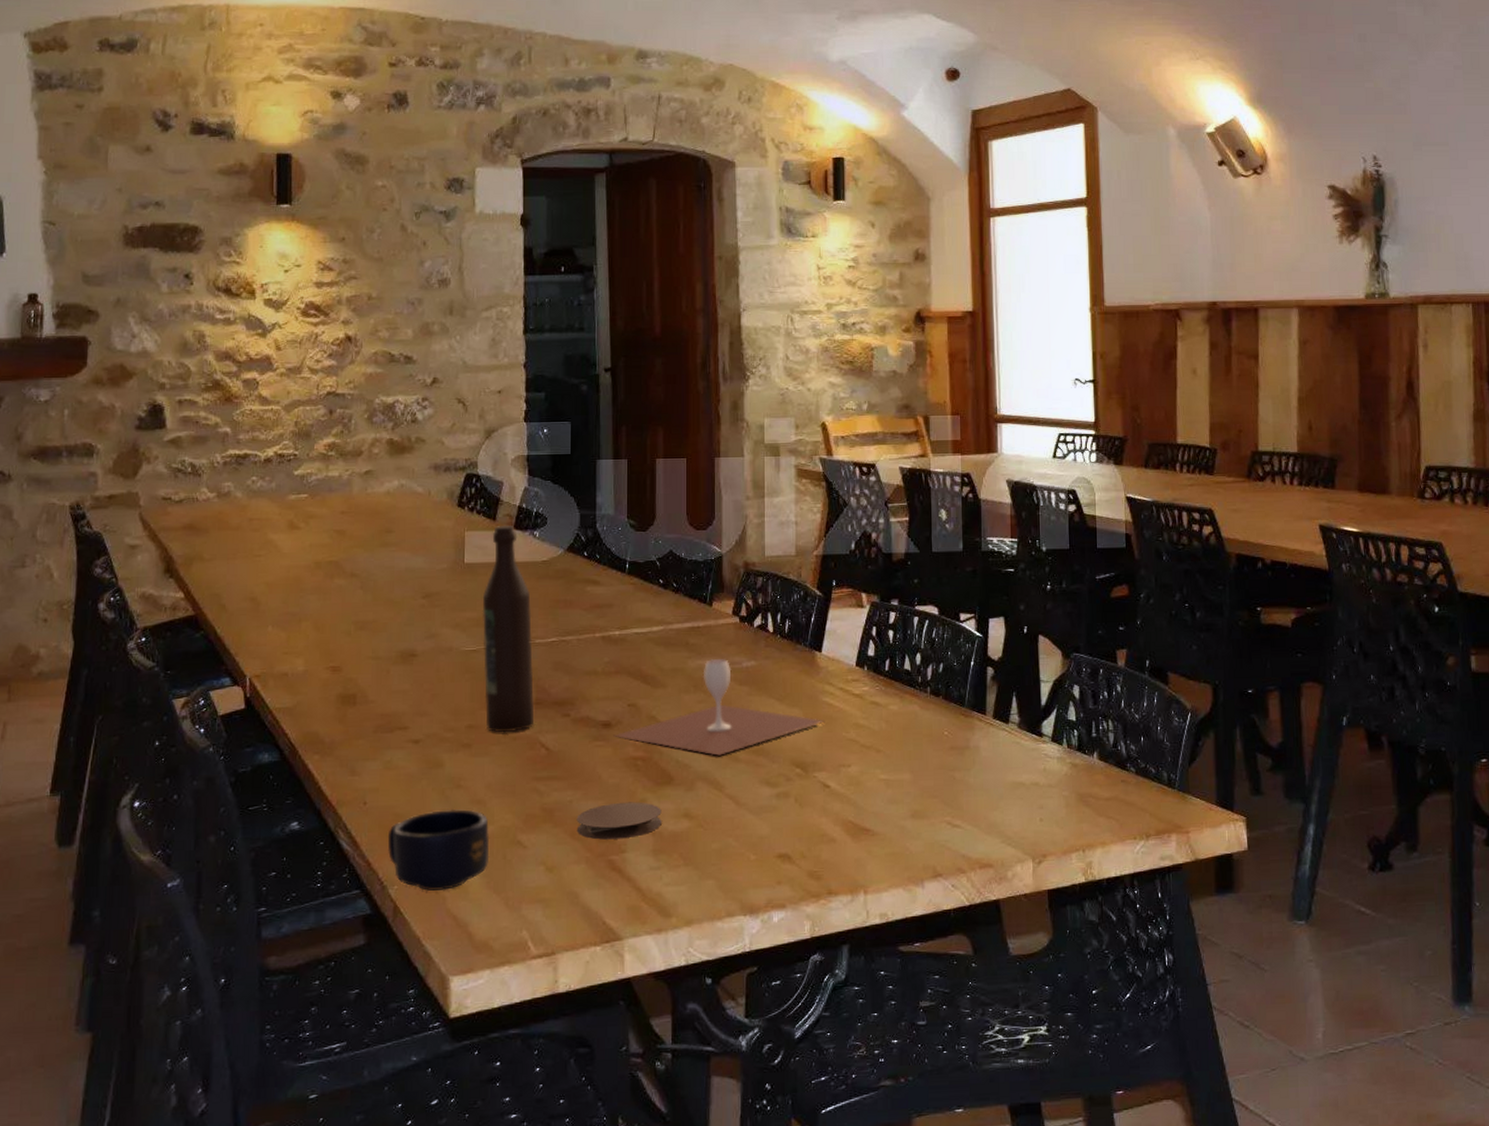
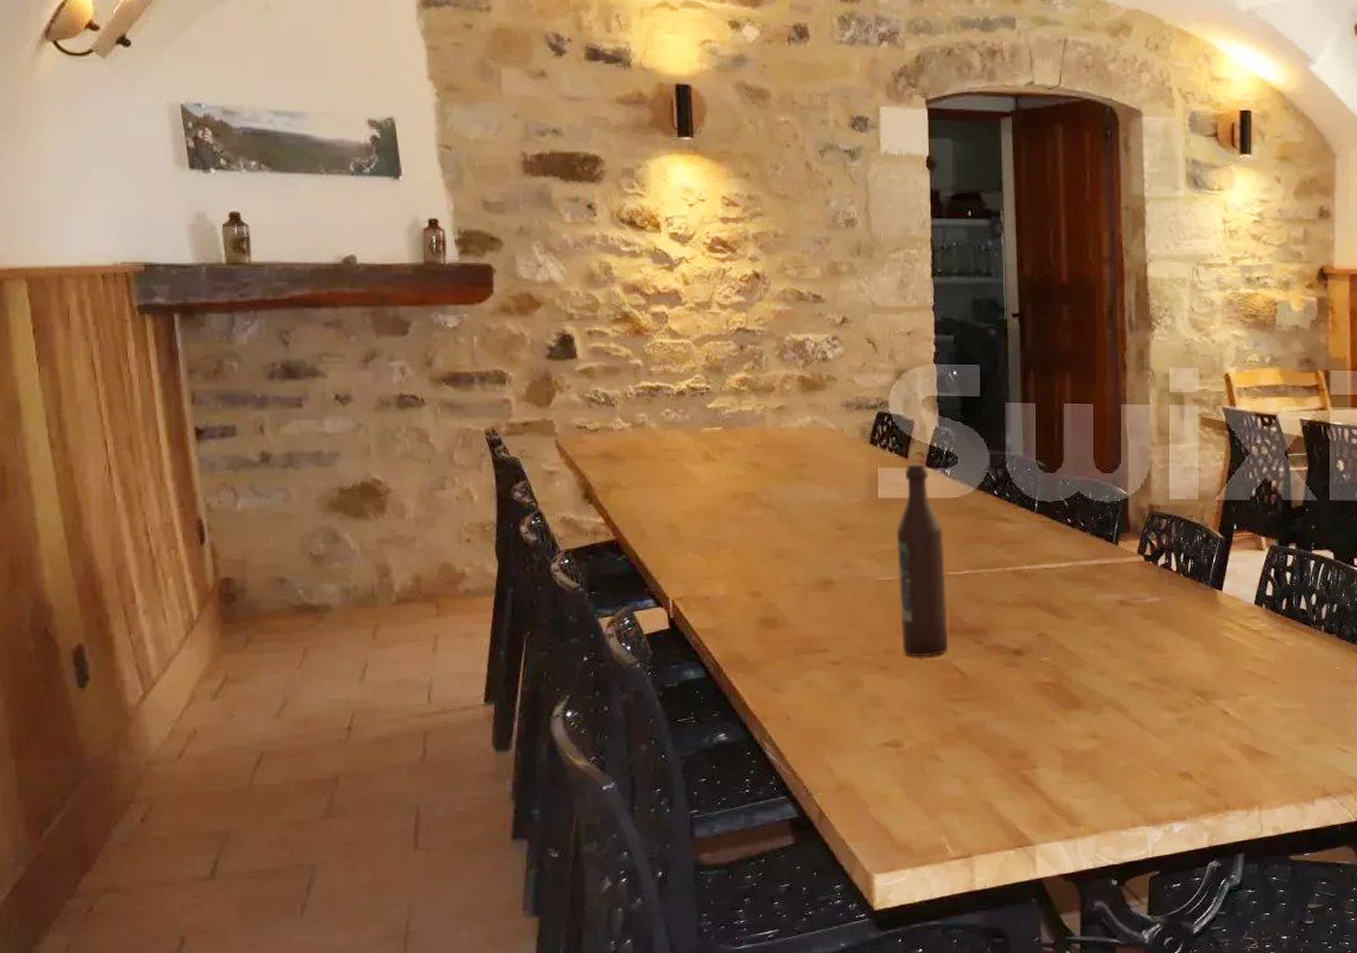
mug: present [387,808,490,891] -> none [811,725,909,799]
coaster: present [576,802,662,840] -> none [990,723,1070,756]
wine glass: present [613,659,825,756] -> none [1024,595,1225,683]

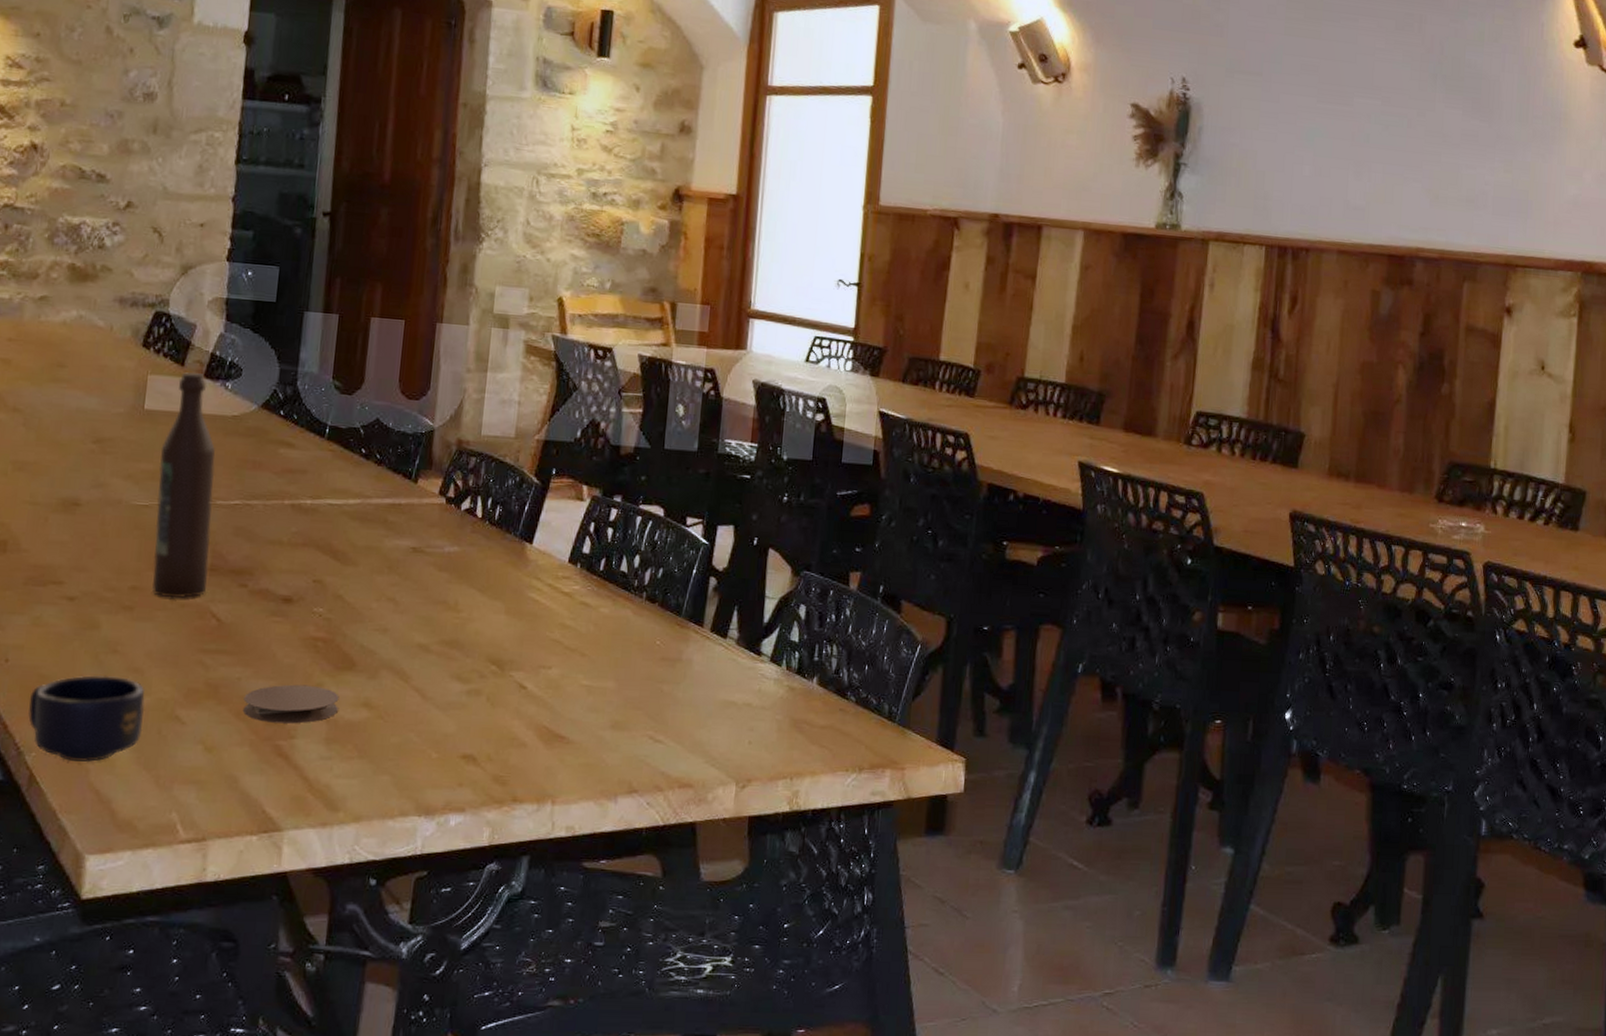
mug: none [811,725,909,799] -> present [28,675,146,763]
coaster: none [990,723,1070,756] -> present [242,684,339,724]

